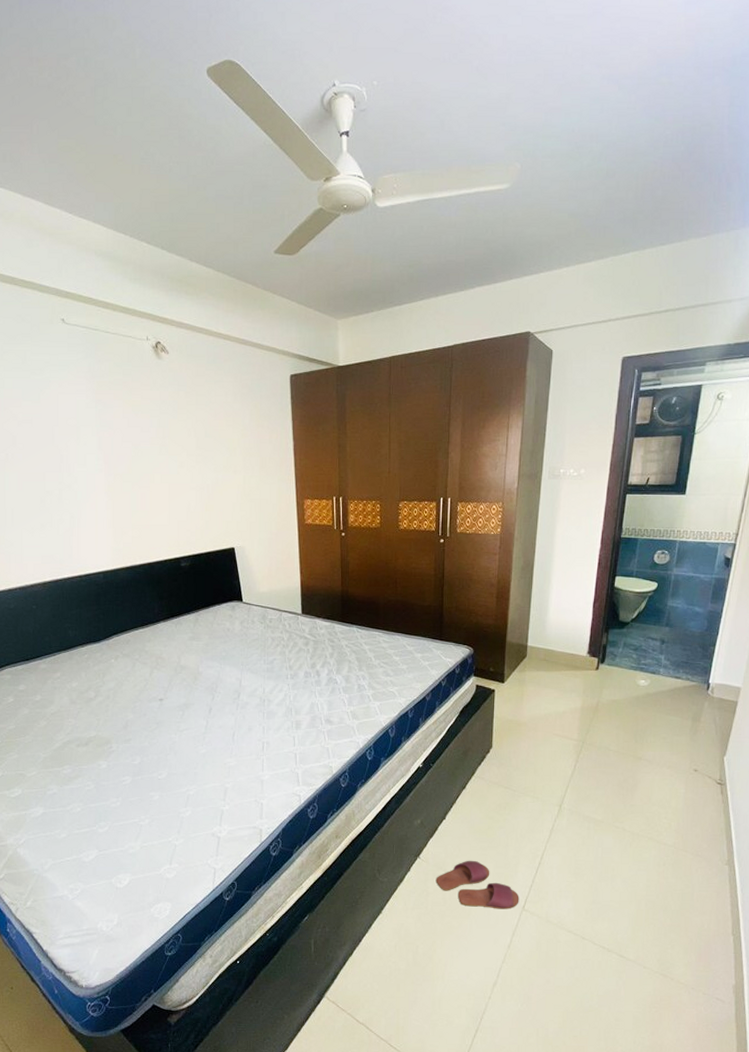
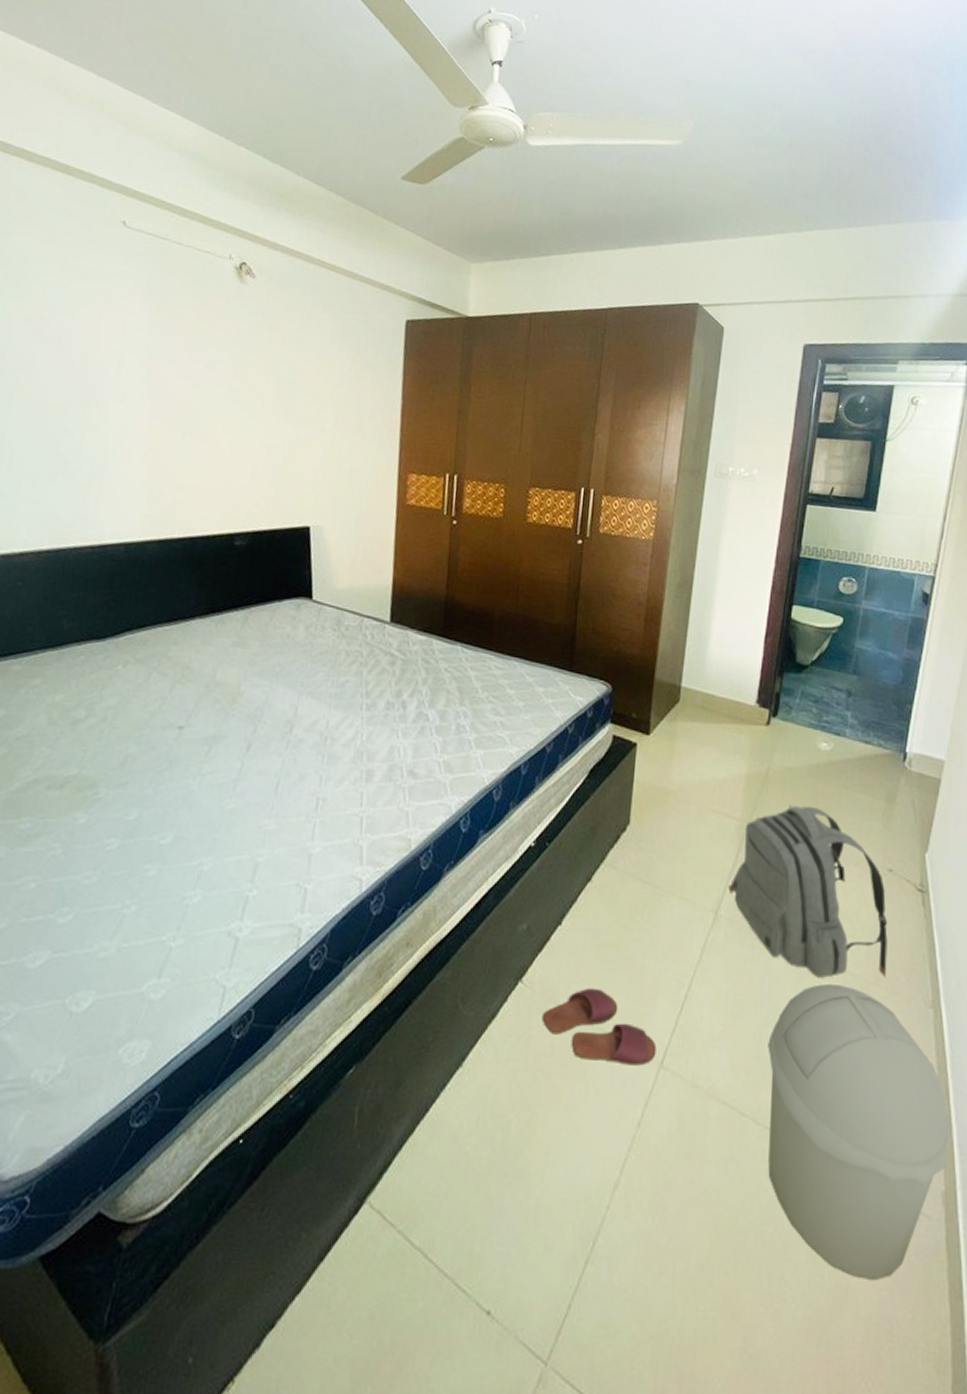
backpack: none [569,728,694,847] -> present [728,805,888,978]
trash bin: none [601,851,740,1041] -> present [768,983,950,1281]

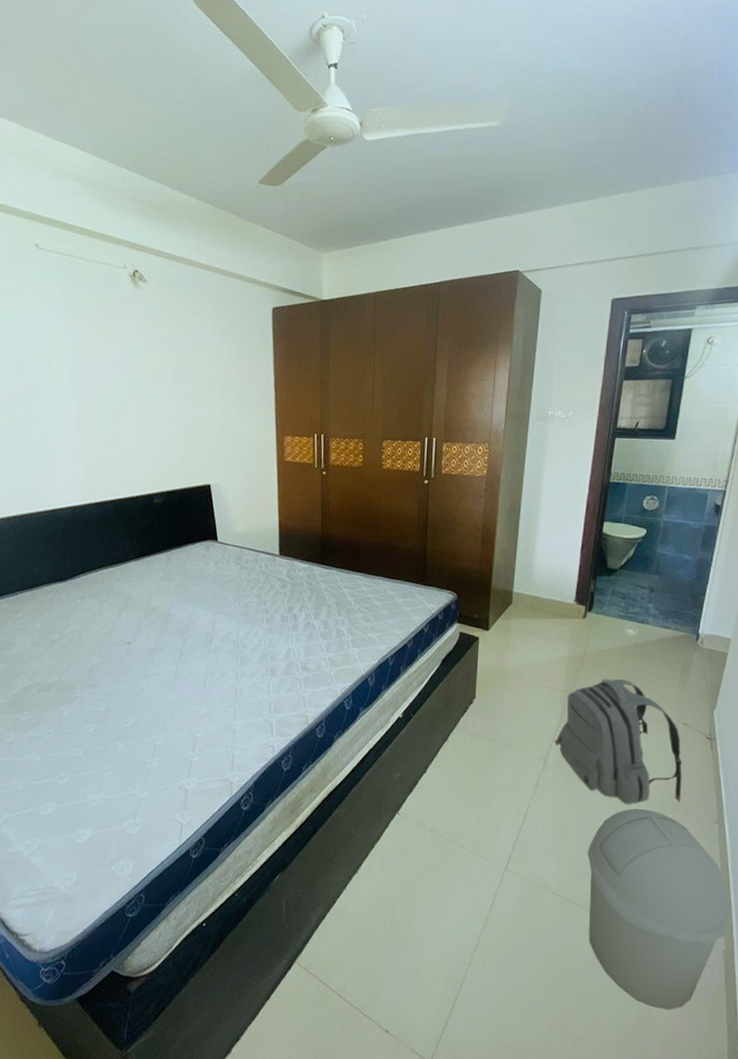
slippers: present [542,988,657,1066] -> none [415,816,502,869]

